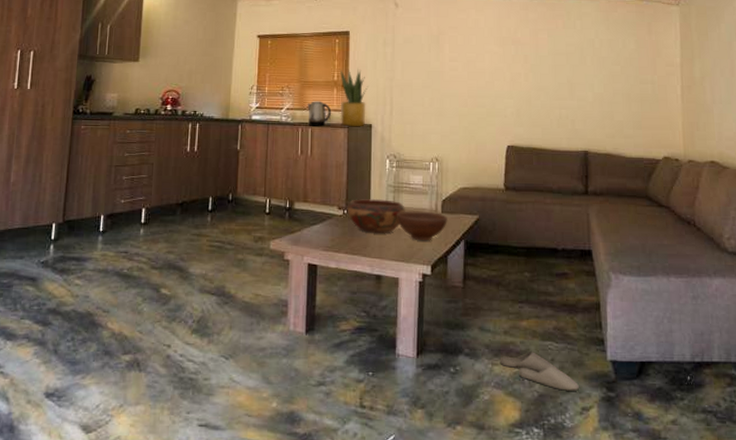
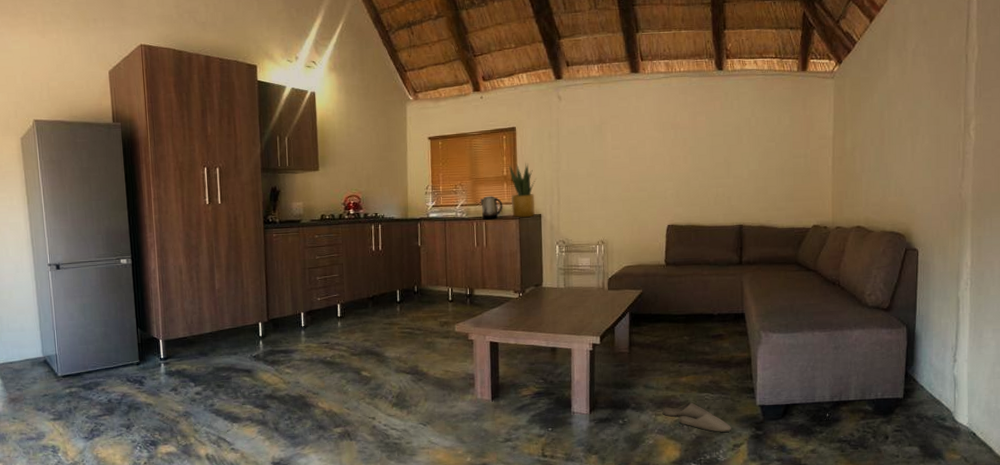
decorative bowl: present [347,198,406,233] -> none [522,281,576,312]
bowl: present [397,211,447,241] -> none [568,289,614,316]

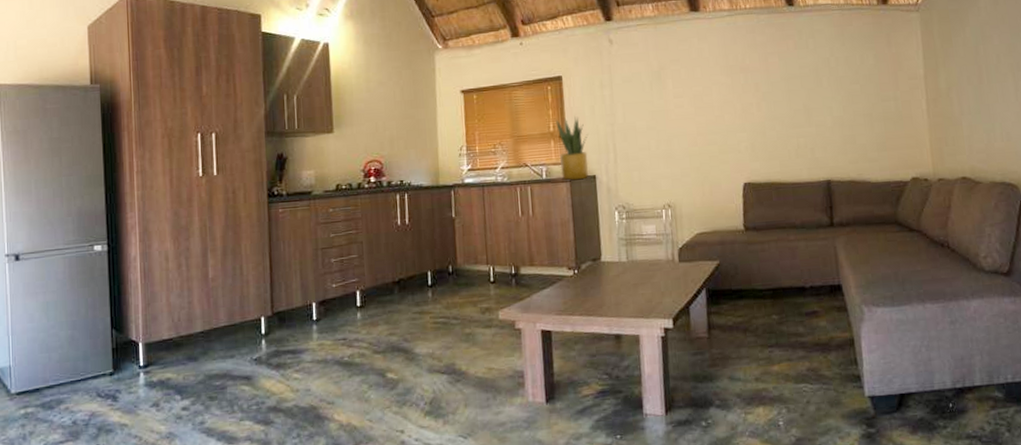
kettle: present [480,196,503,220] -> none [524,155,551,184]
slippers: present [662,402,731,432] -> none [752,396,838,432]

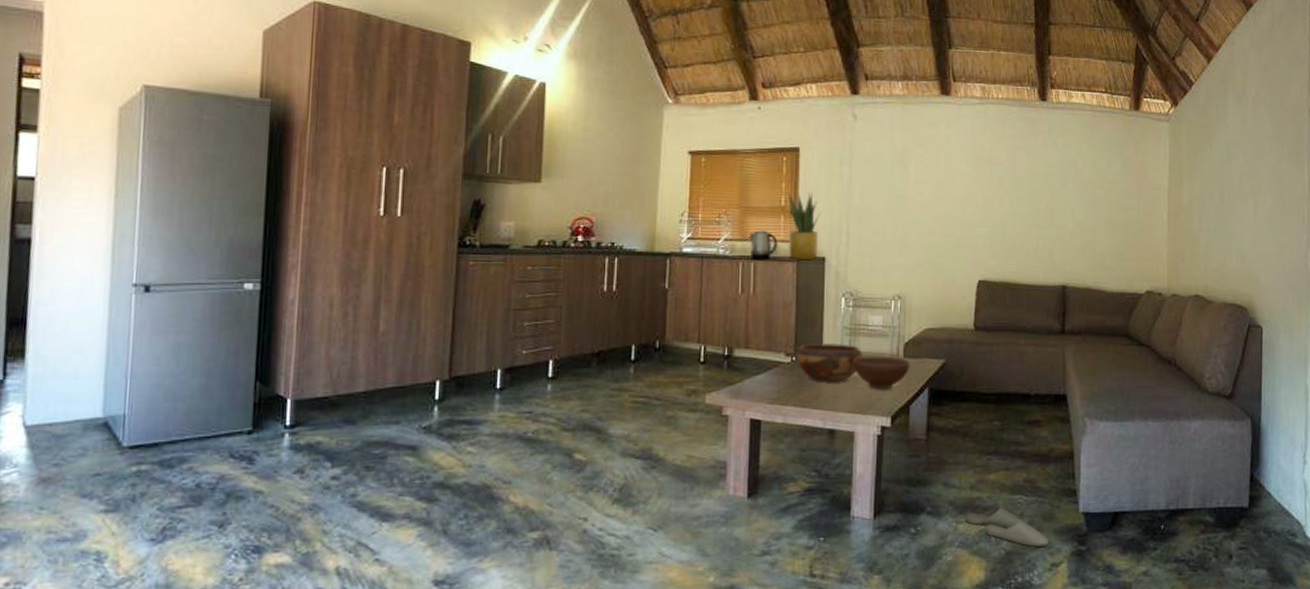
kettle: none [524,155,551,184] -> present [750,230,778,260]
decorative bowl: none [577,254,641,291] -> present [795,342,864,382]
bowl: none [631,262,686,294] -> present [853,356,910,390]
slippers: none [752,396,838,432] -> present [965,507,1049,547]

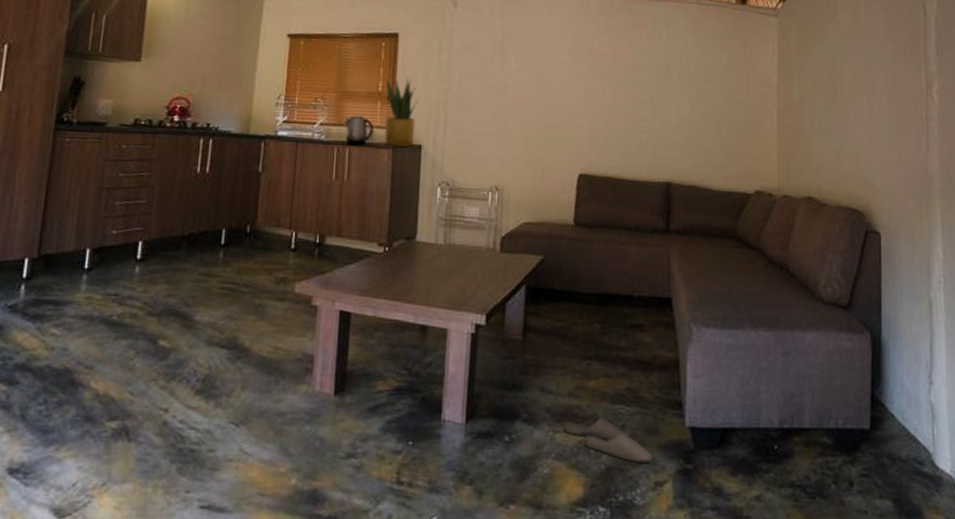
decorative bowl: present [795,342,864,382] -> none [388,233,459,275]
bowl: present [853,356,910,390] -> none [448,249,507,285]

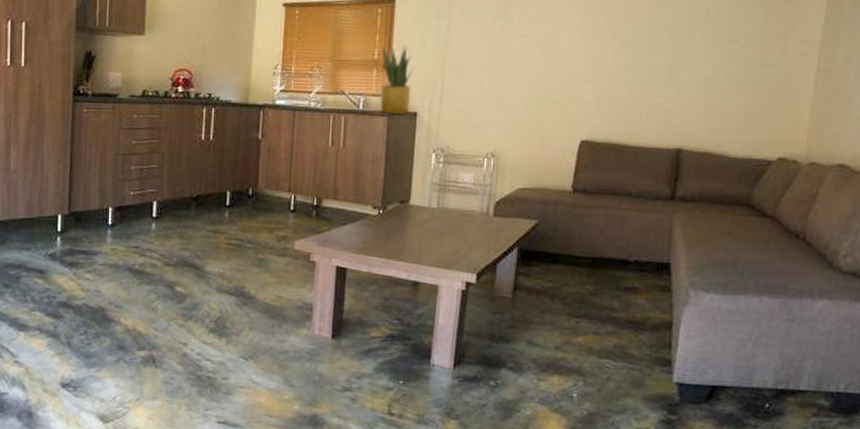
kettle: present [346,115,374,146] -> none [341,84,370,114]
slippers: present [562,417,652,463] -> none [547,369,636,412]

